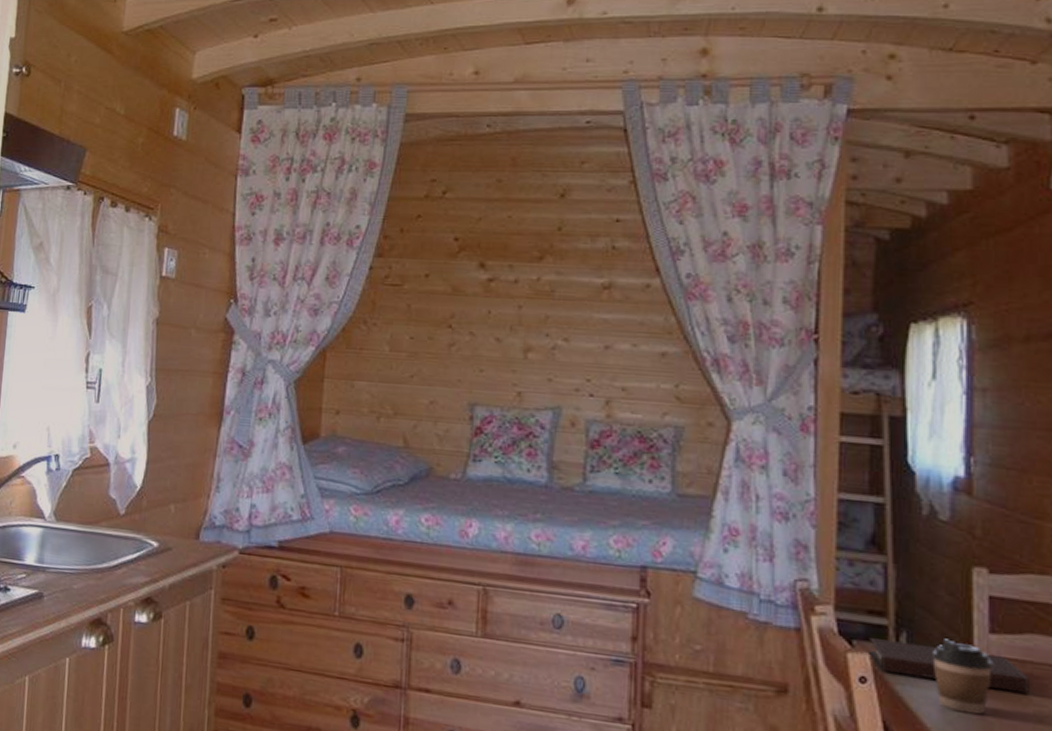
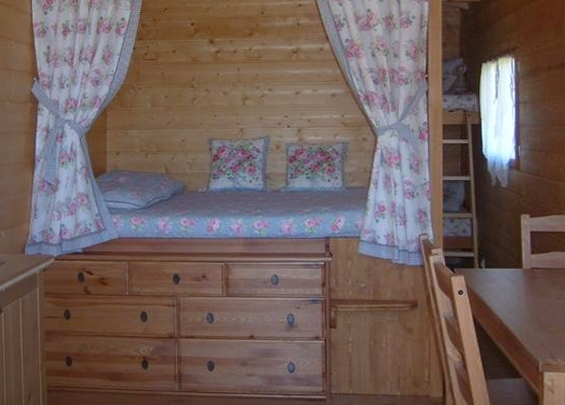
notebook: present [869,638,1029,694] -> none [464,266,553,288]
coffee cup: present [932,638,994,715] -> none [500,261,534,305]

